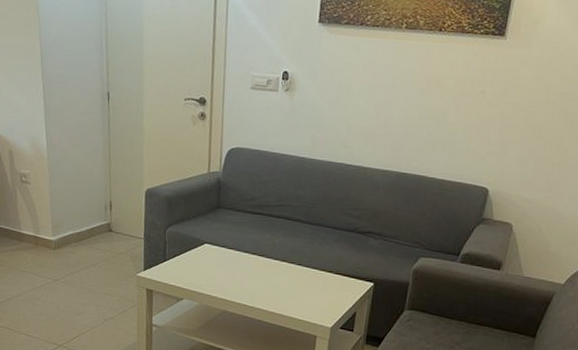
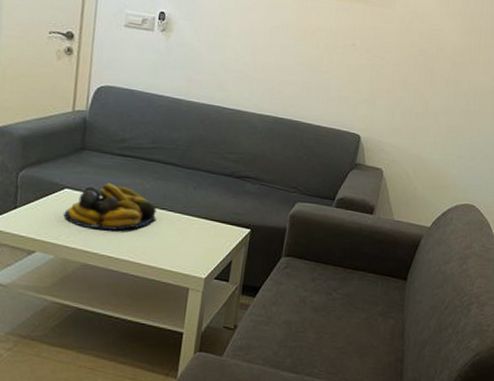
fruit bowl: none [205,238,286,282] -> present [64,183,157,231]

